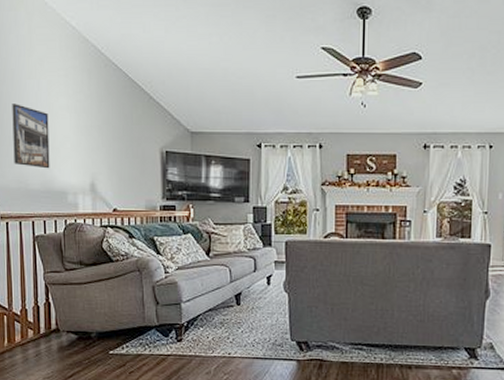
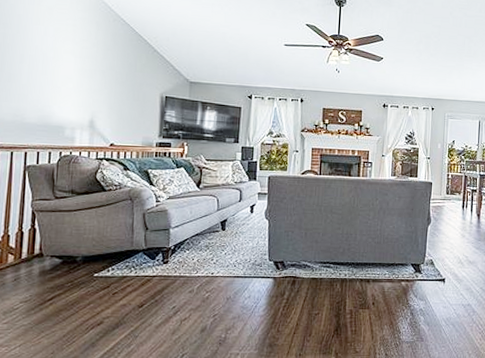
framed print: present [12,104,50,169] -> none [11,45,53,105]

